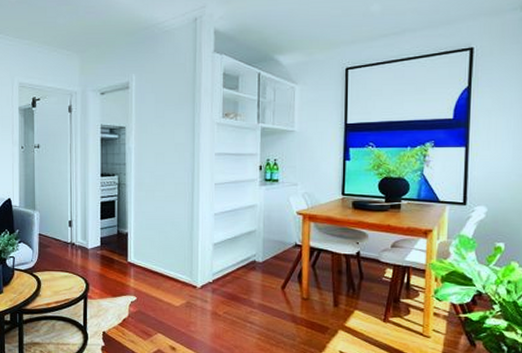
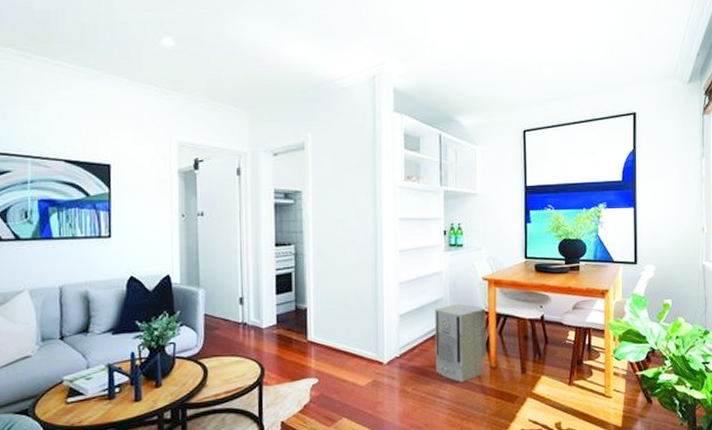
air purifier: none [247,235,299,311] -> present [435,303,487,383]

